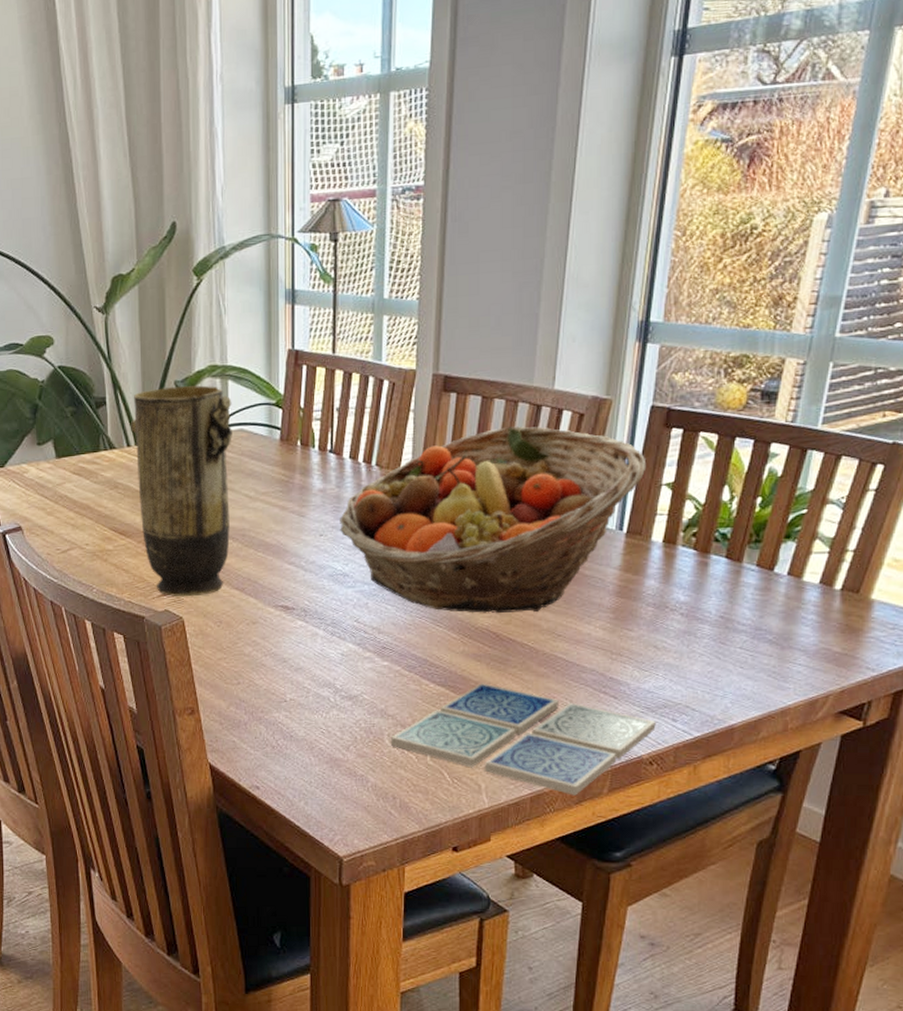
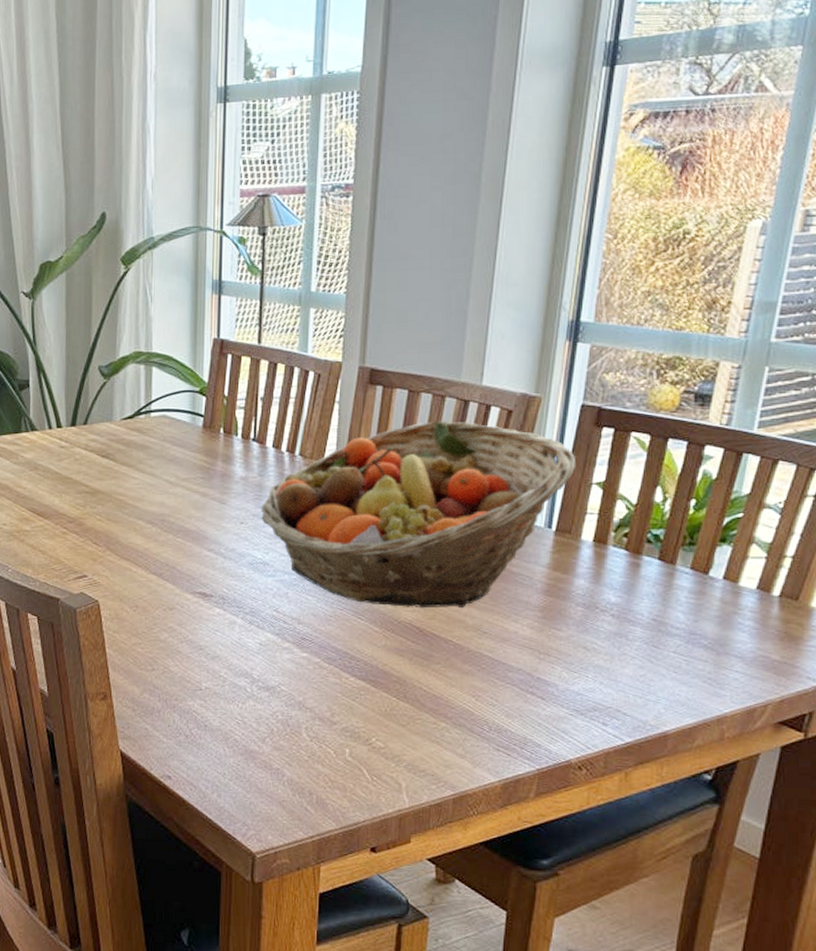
vase: present [131,385,232,597] -> none [53,371,155,580]
drink coaster: present [390,683,656,796] -> none [308,678,585,799]

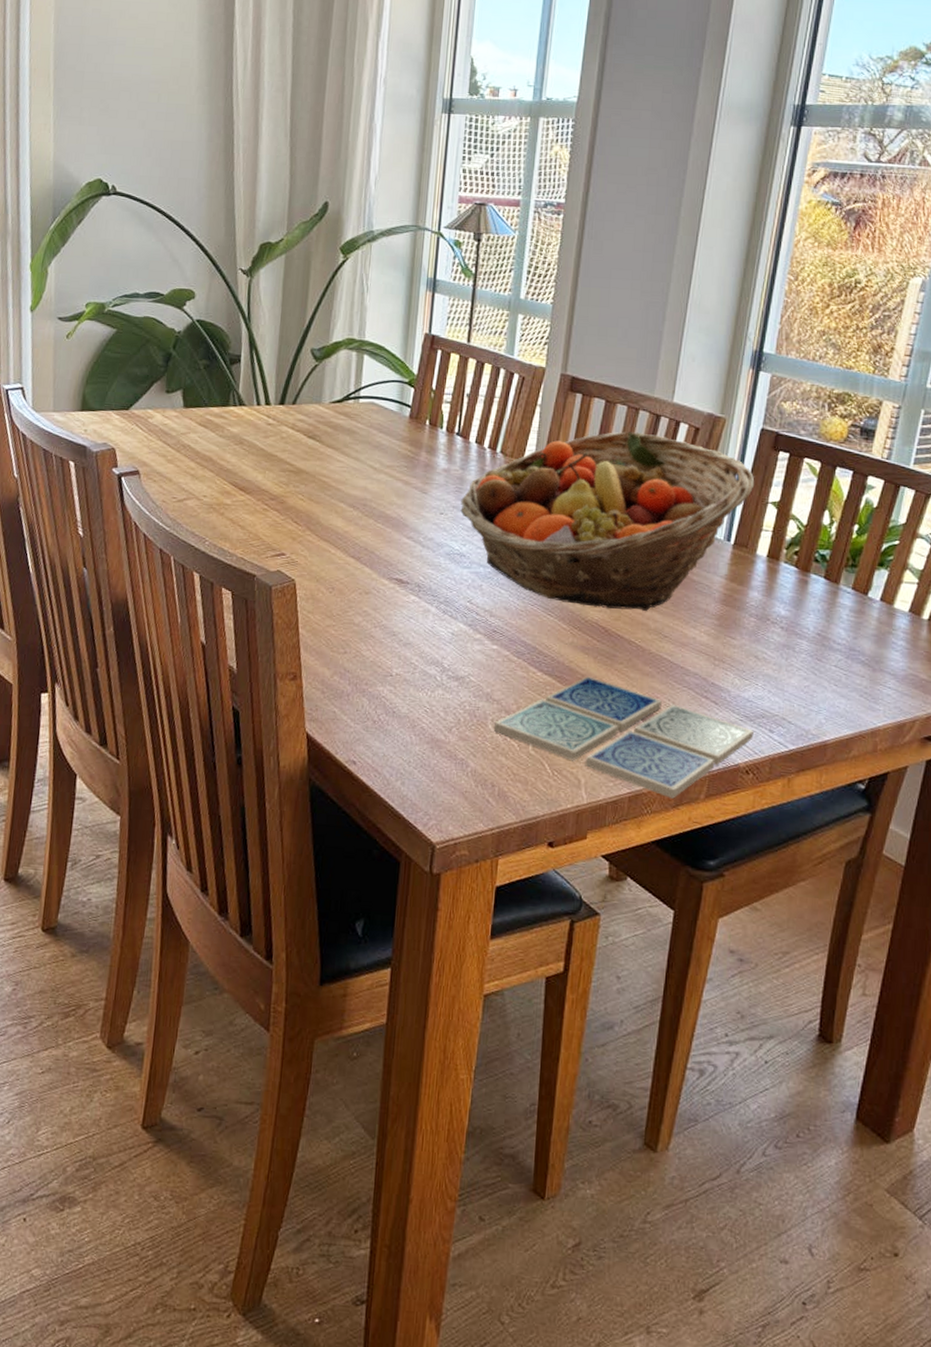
drink coaster: none [308,678,585,799] -> present [493,676,754,799]

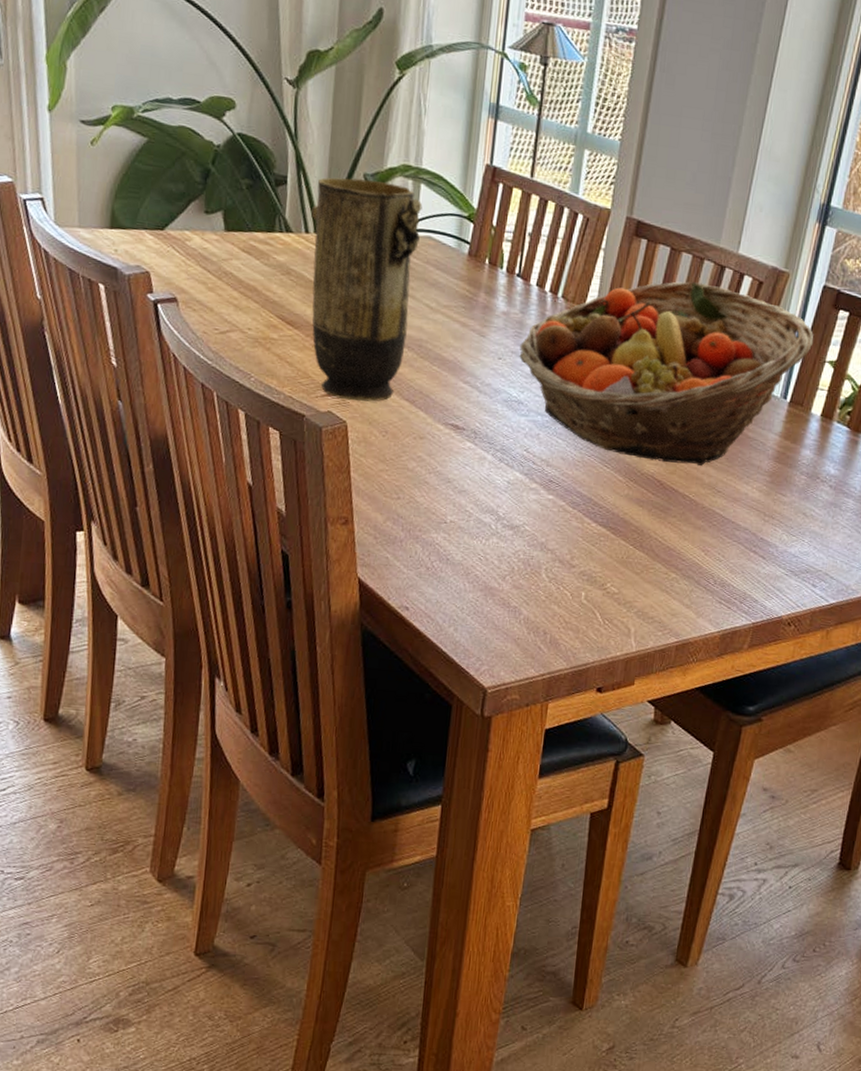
vase: none [262,353,366,560] -> present [311,177,423,402]
drink coaster: present [493,676,754,799] -> none [547,528,798,648]

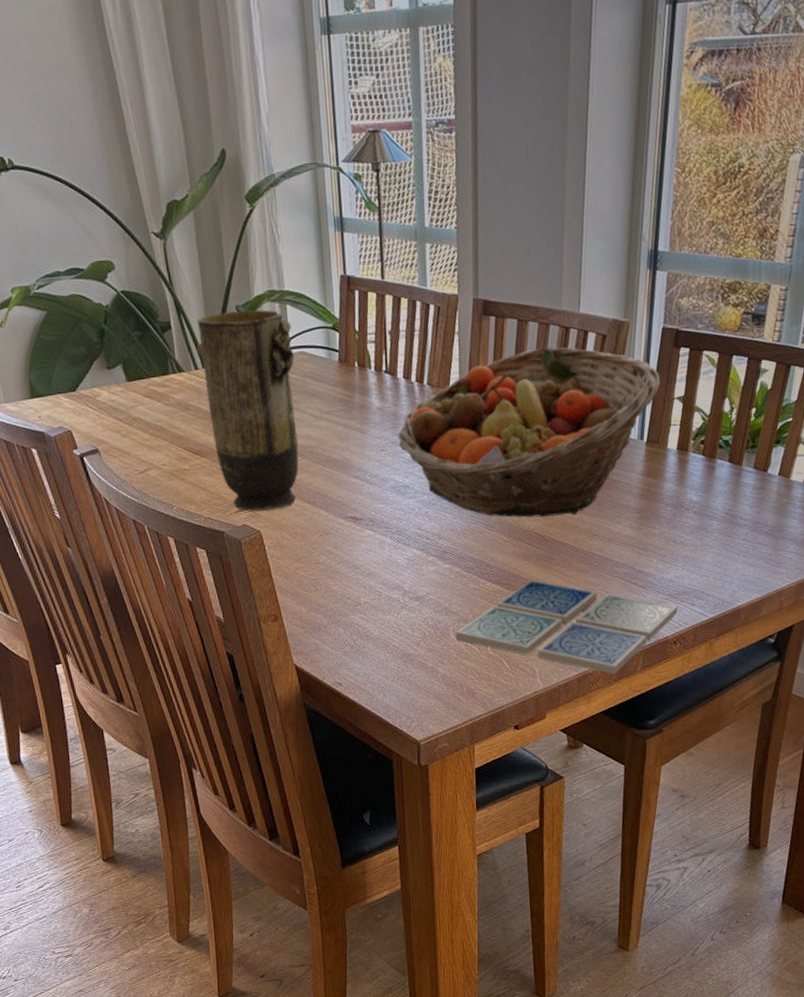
drink coaster: none [547,528,798,648] -> present [455,580,678,674]

